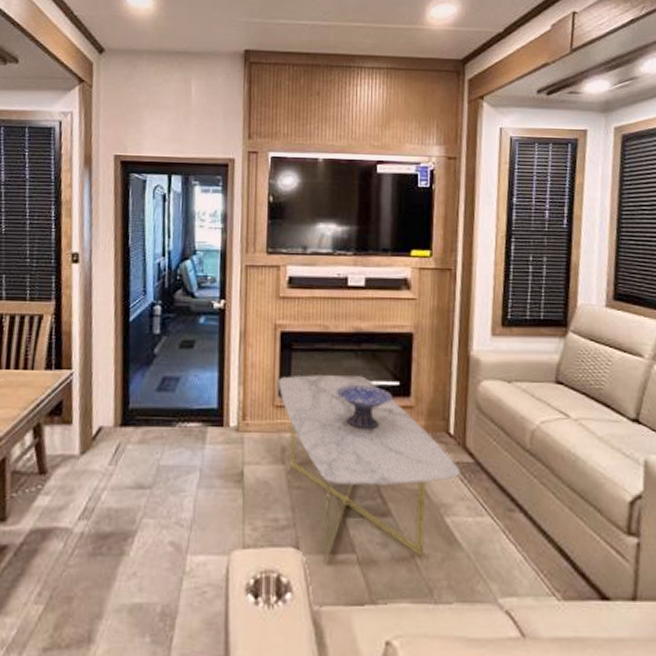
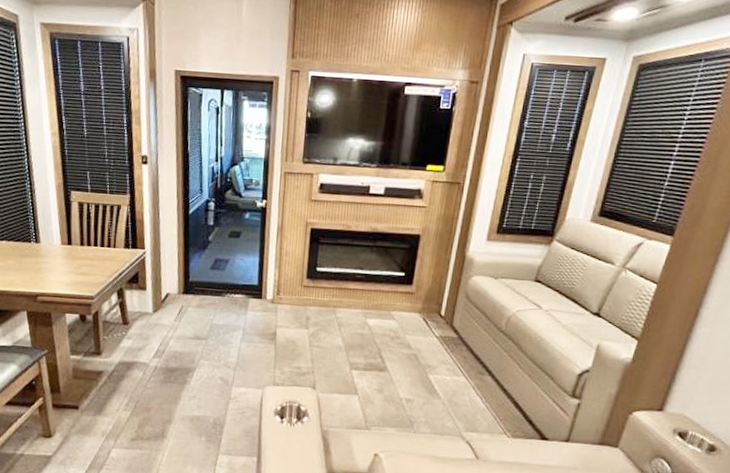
coffee table: present [278,374,461,565] -> none [306,263,446,401]
decorative bowl: present [336,384,393,431] -> none [352,272,399,309]

